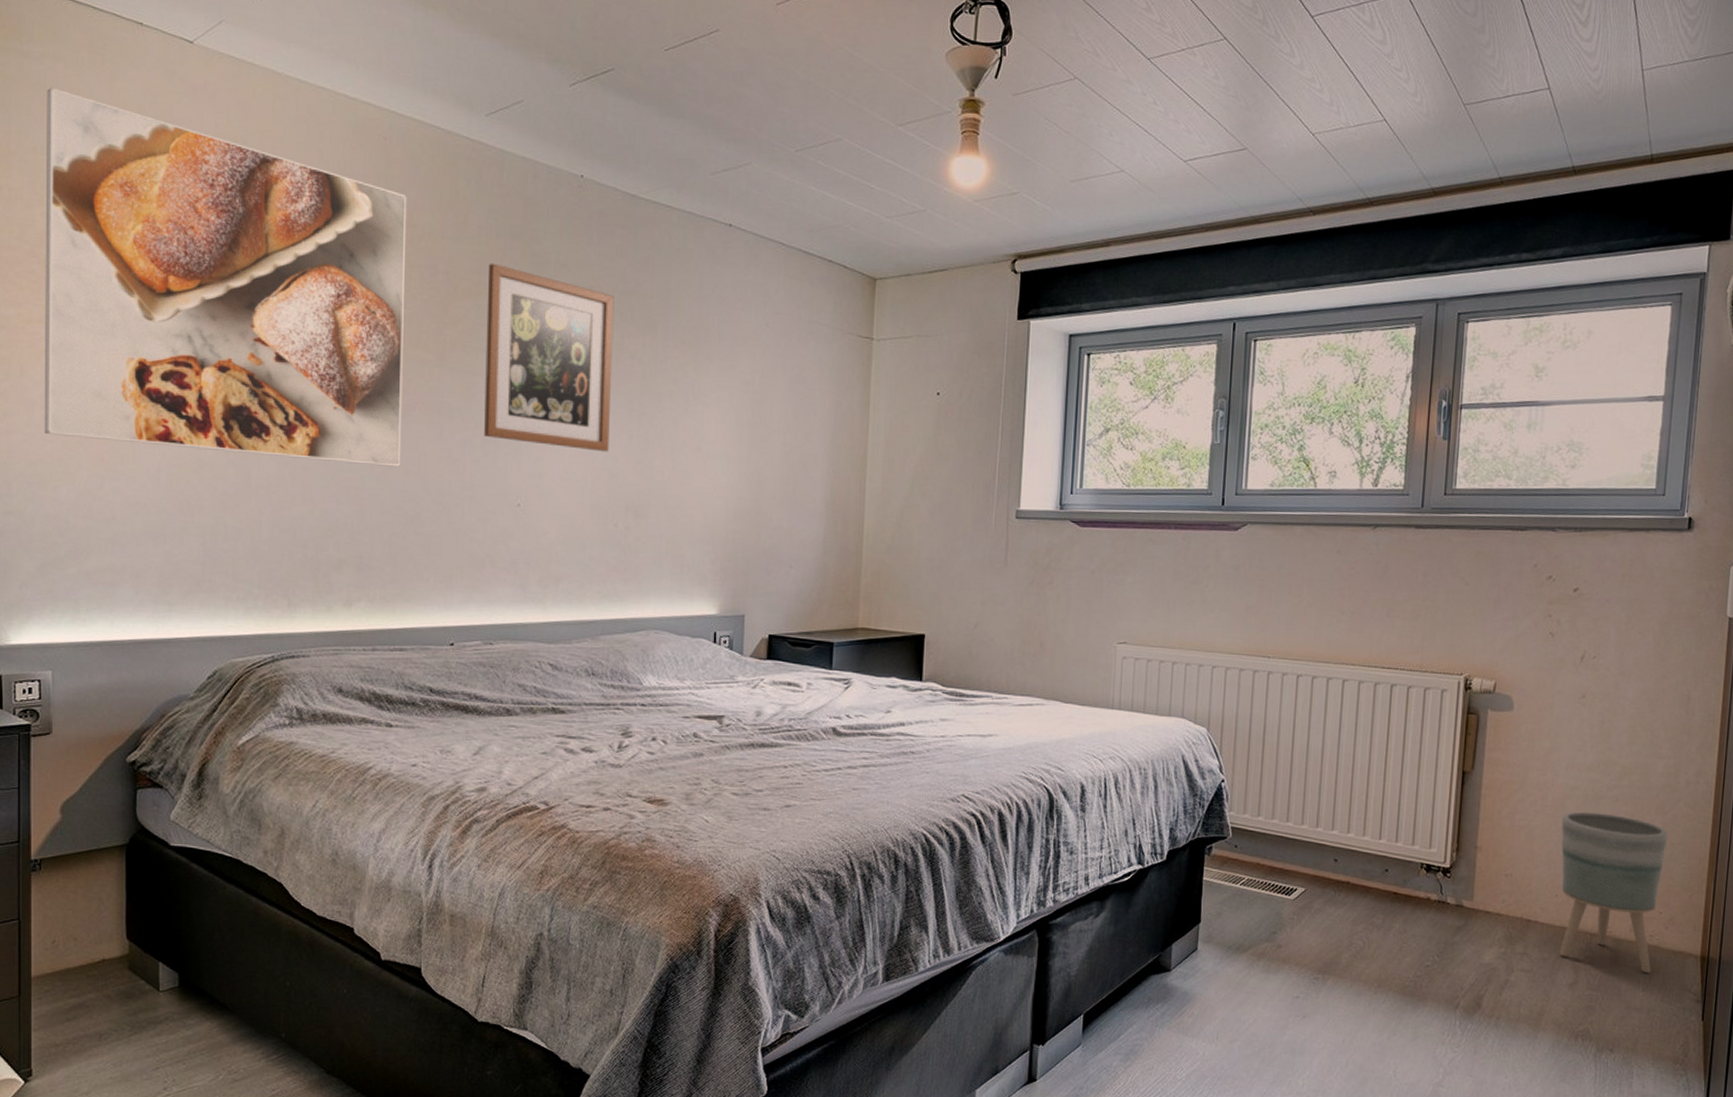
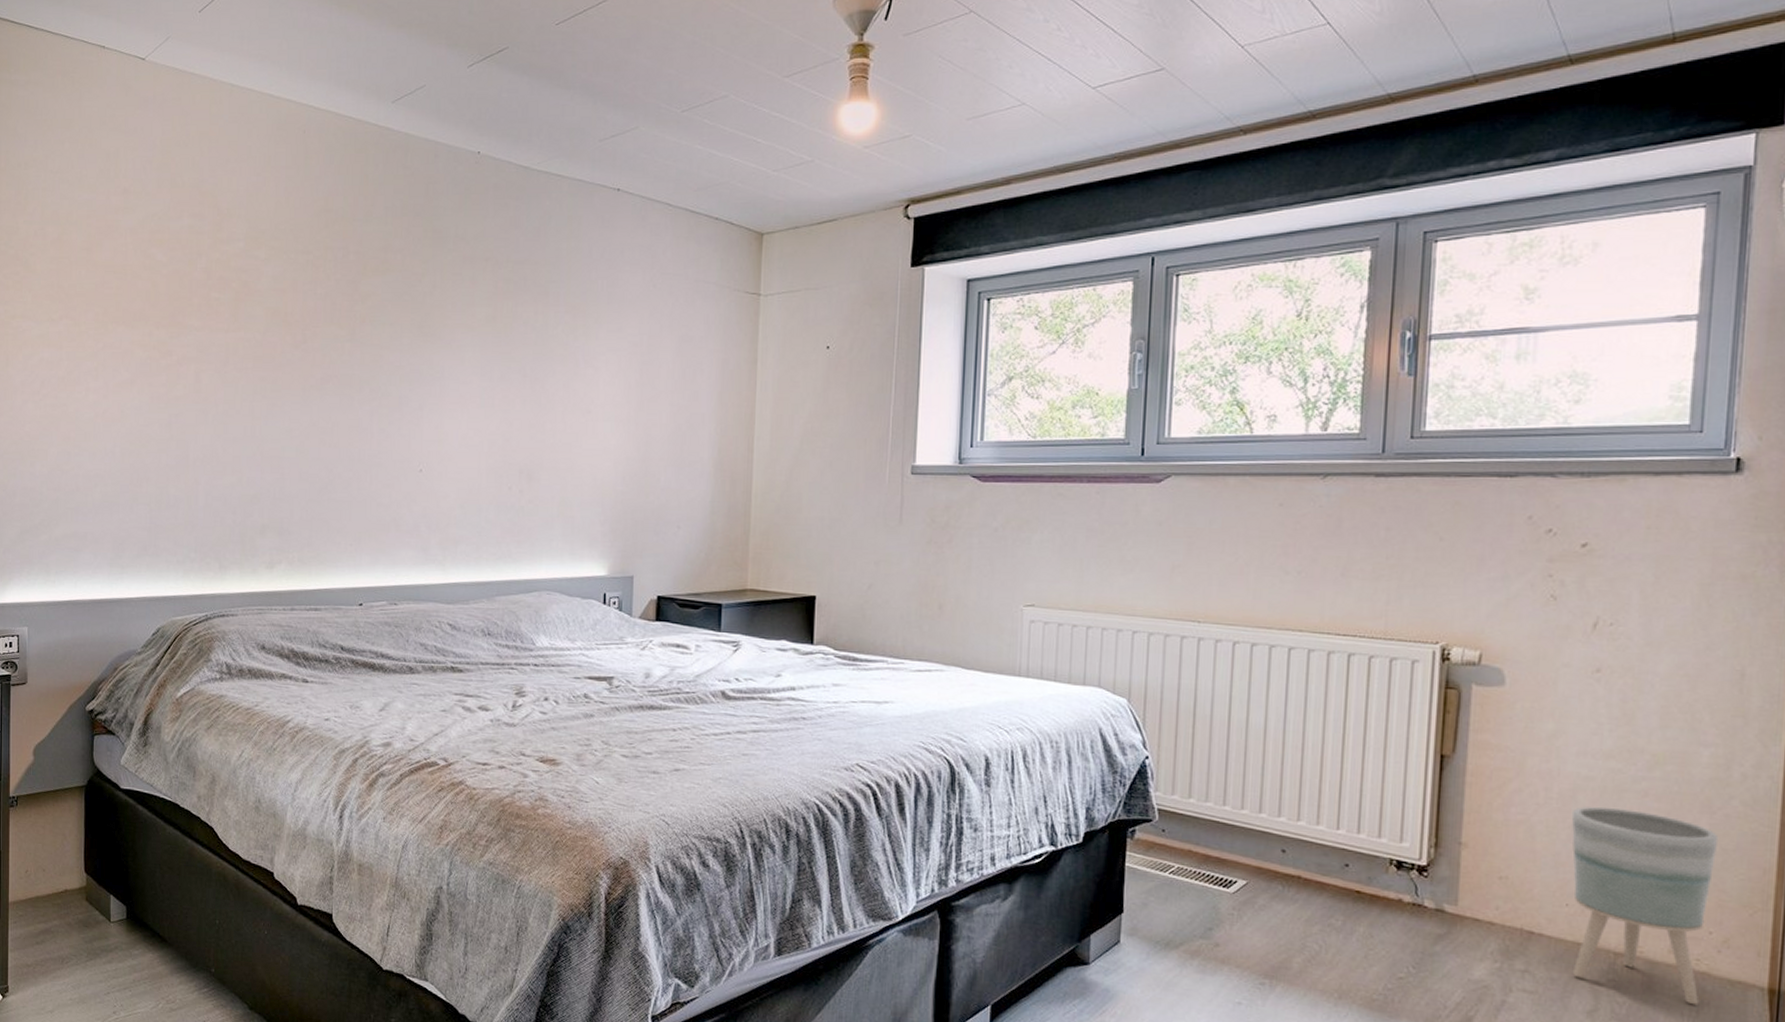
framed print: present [44,87,407,467] -> none [24,109,323,437]
wall art: present [484,263,614,452] -> none [390,241,509,417]

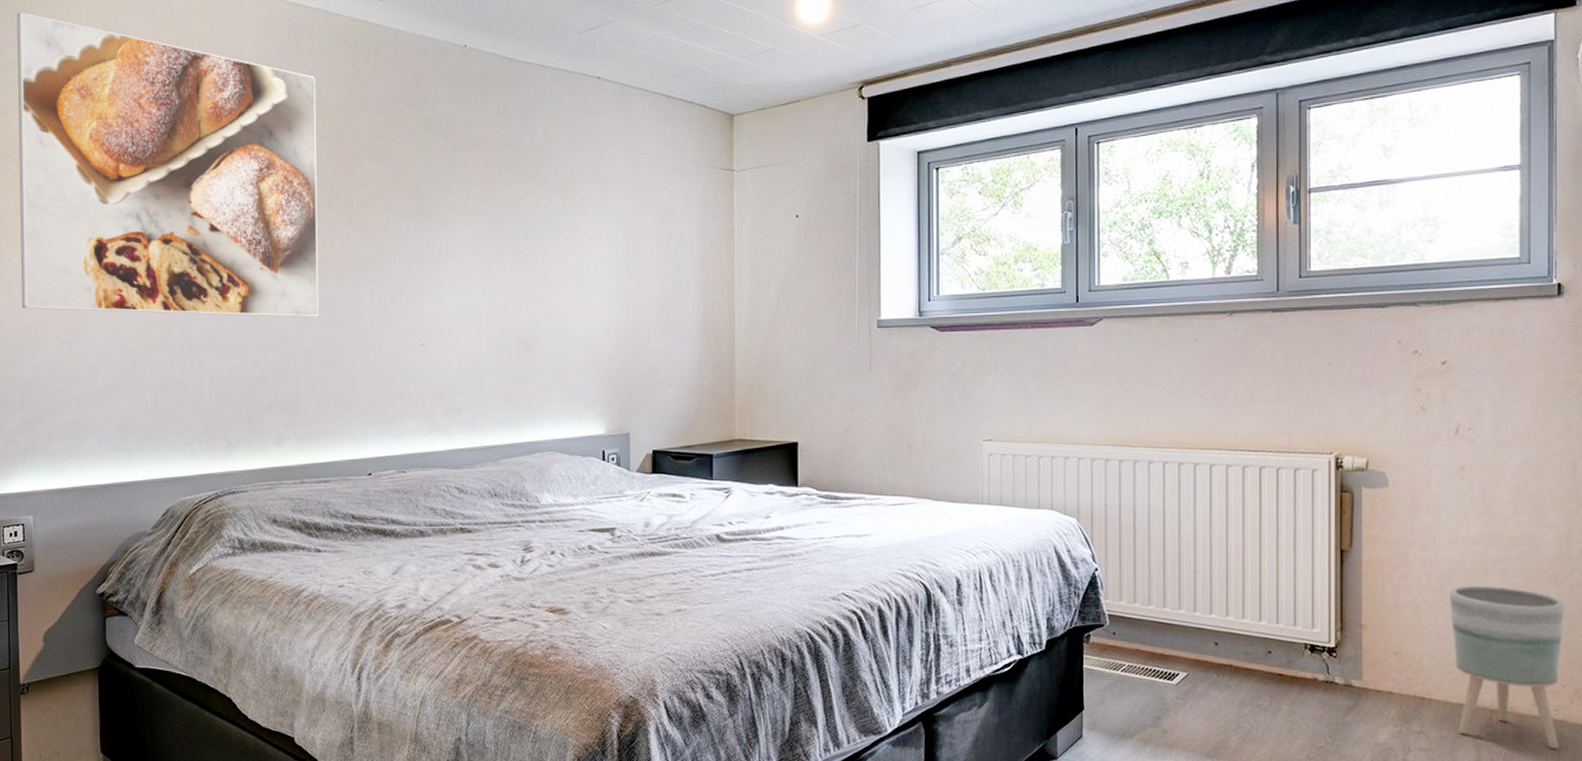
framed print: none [24,109,323,437] -> present [16,11,319,318]

